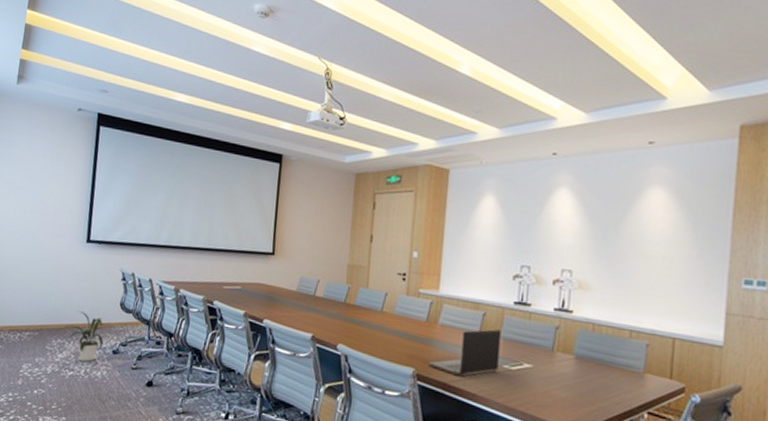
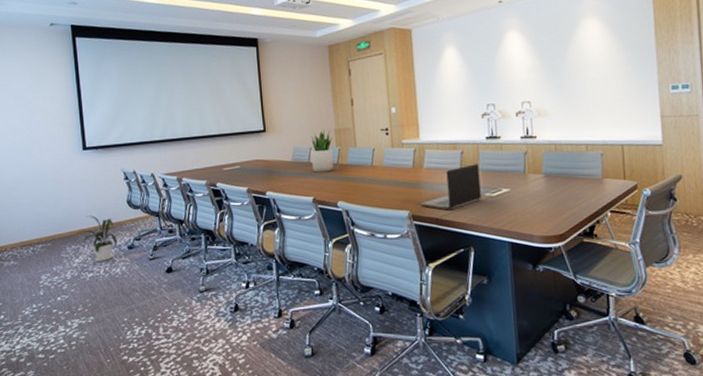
planter: none [316,263,344,310] -> present [310,129,334,173]

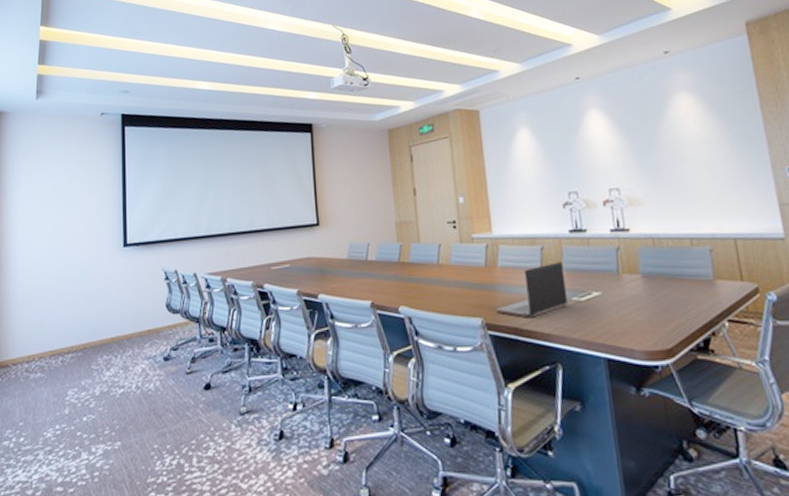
house plant: present [70,215,118,262] -> none [103,321,153,375]
planter: present [310,129,334,173] -> none [368,222,394,272]

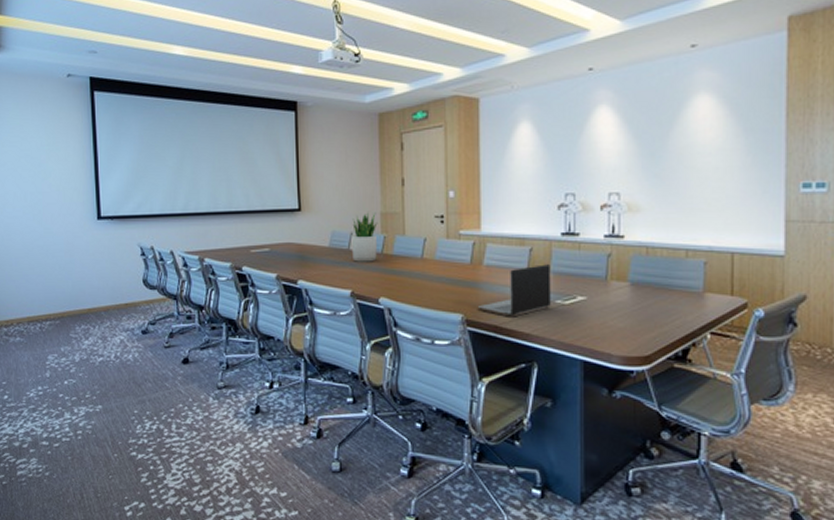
planter: none [368,222,394,272] -> present [351,212,378,262]

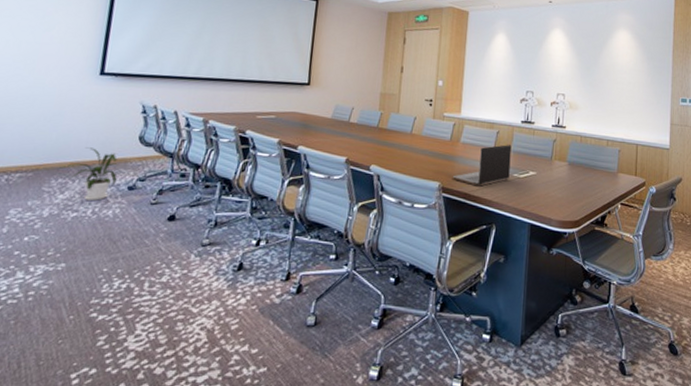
house plant: none [80,293,131,345] -> present [59,147,118,201]
planter: present [351,212,378,262] -> none [351,91,377,134]

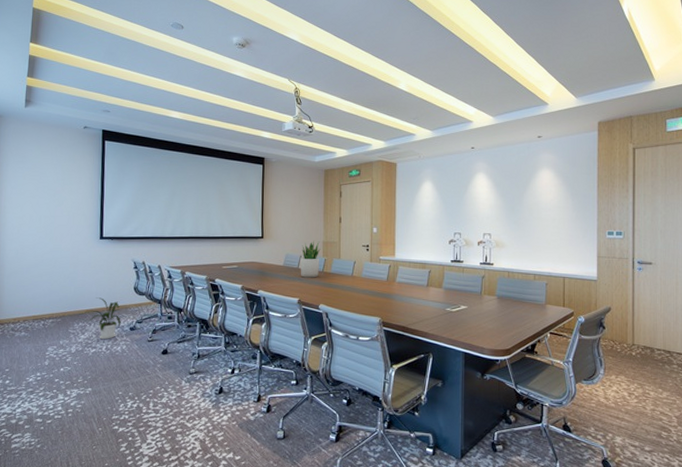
planter: none [351,91,377,134] -> present [300,241,321,278]
laptop computer: present [452,145,512,187] -> none [391,282,443,320]

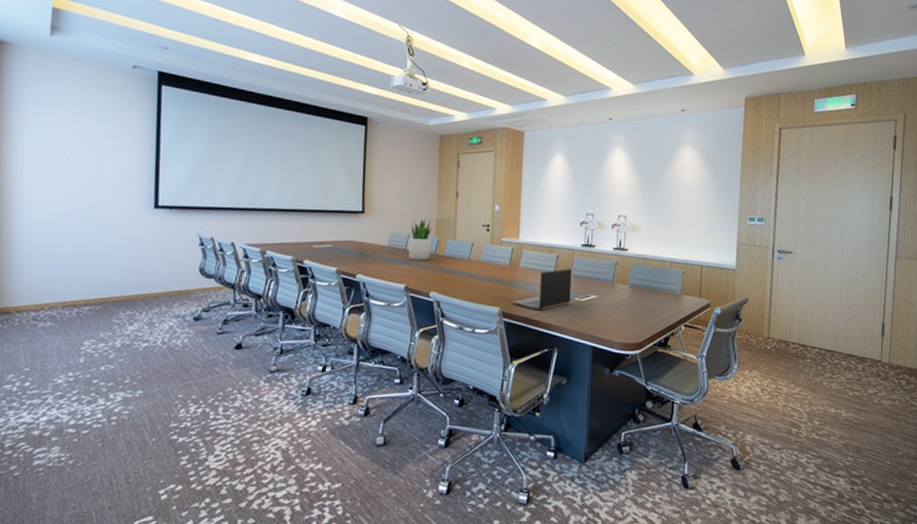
house plant: present [79,297,121,339] -> none [126,280,182,331]
laptop computer: none [391,282,443,320] -> present [512,269,572,311]

